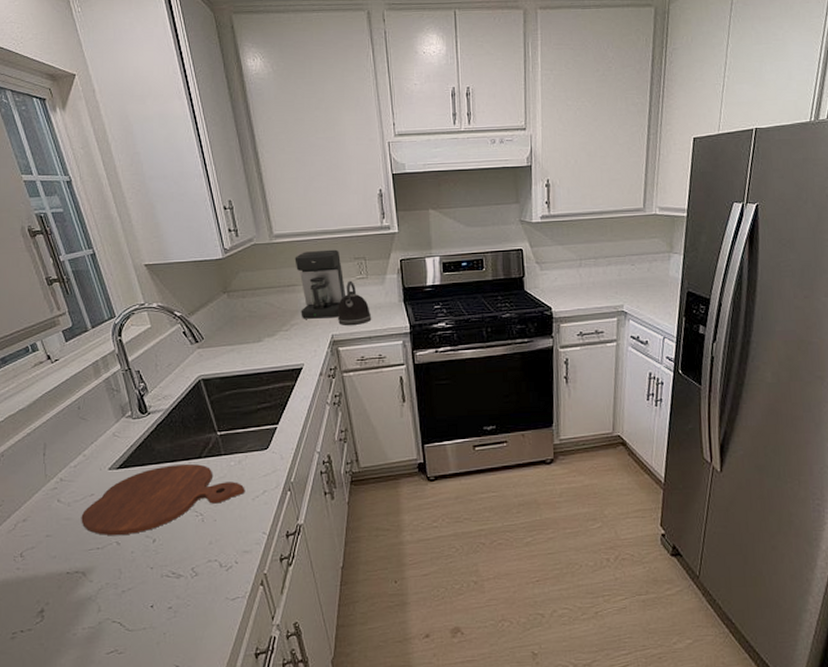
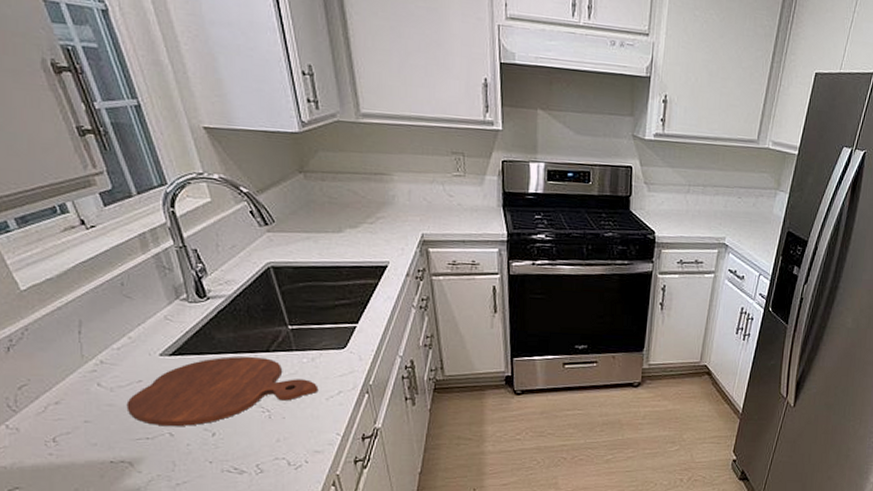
coffee maker: present [294,249,345,319] -> none [384,137,440,215]
kettle: present [337,280,372,325] -> none [429,176,467,226]

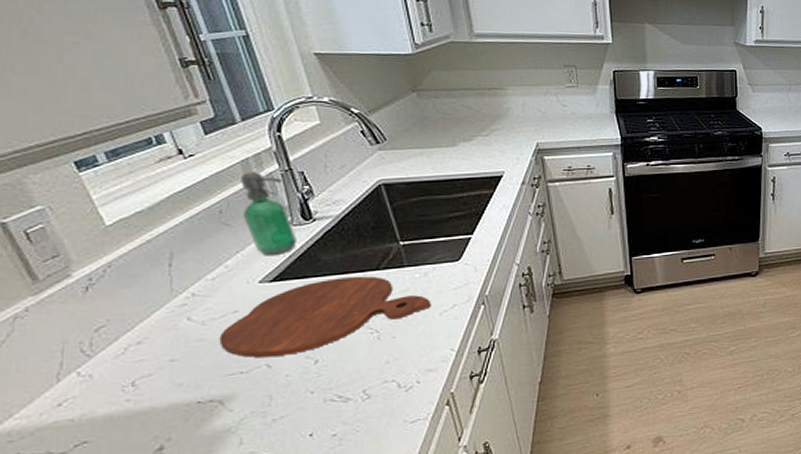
soap dispenser: none [139,246,192,331] -> present [241,171,297,256]

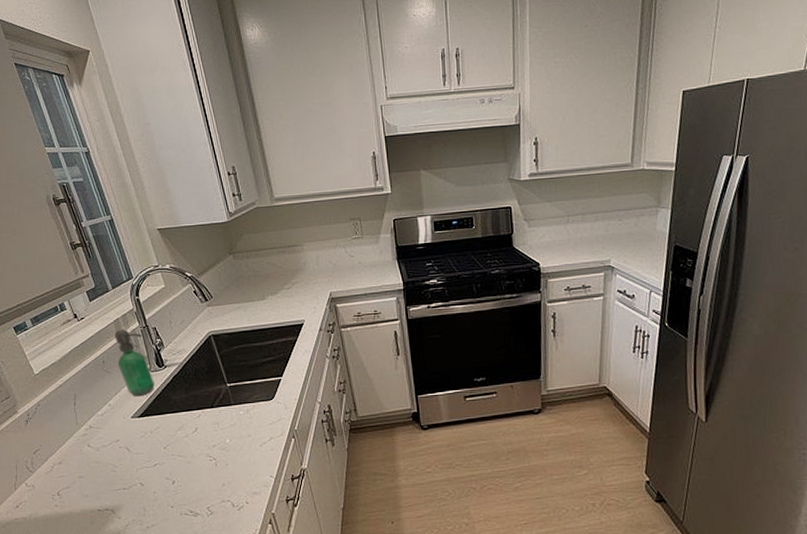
cutting board: present [219,276,432,358] -> none [109,412,254,477]

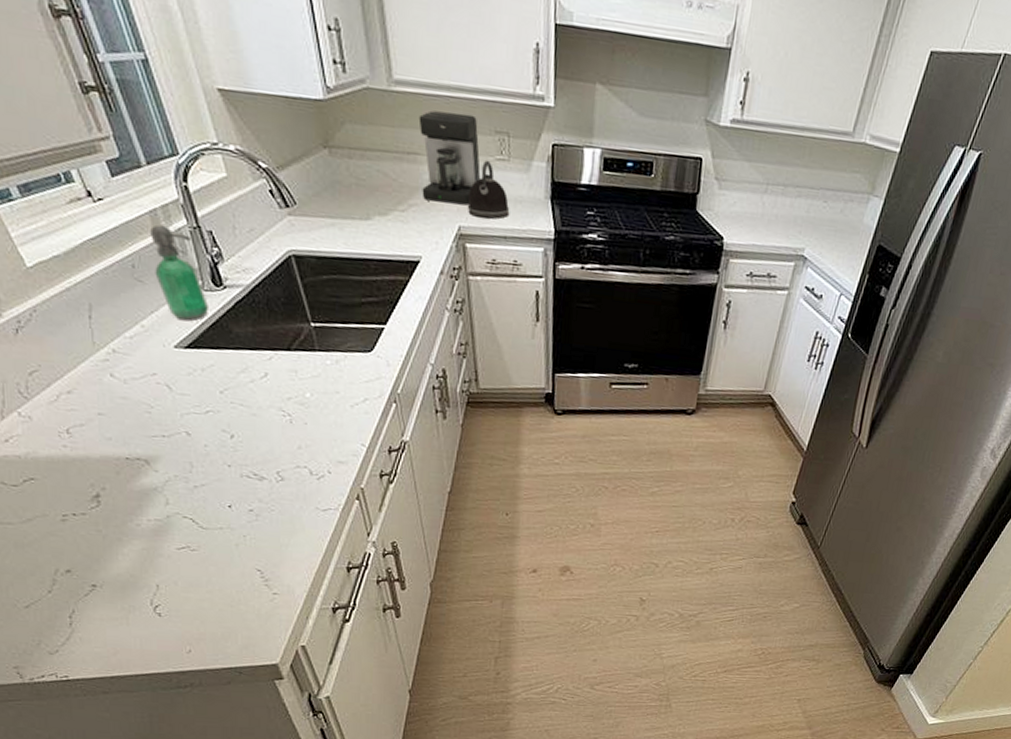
coffee maker: none [294,211,342,278] -> present [418,110,481,204]
kettle: none [335,240,367,283] -> present [467,160,510,219]

